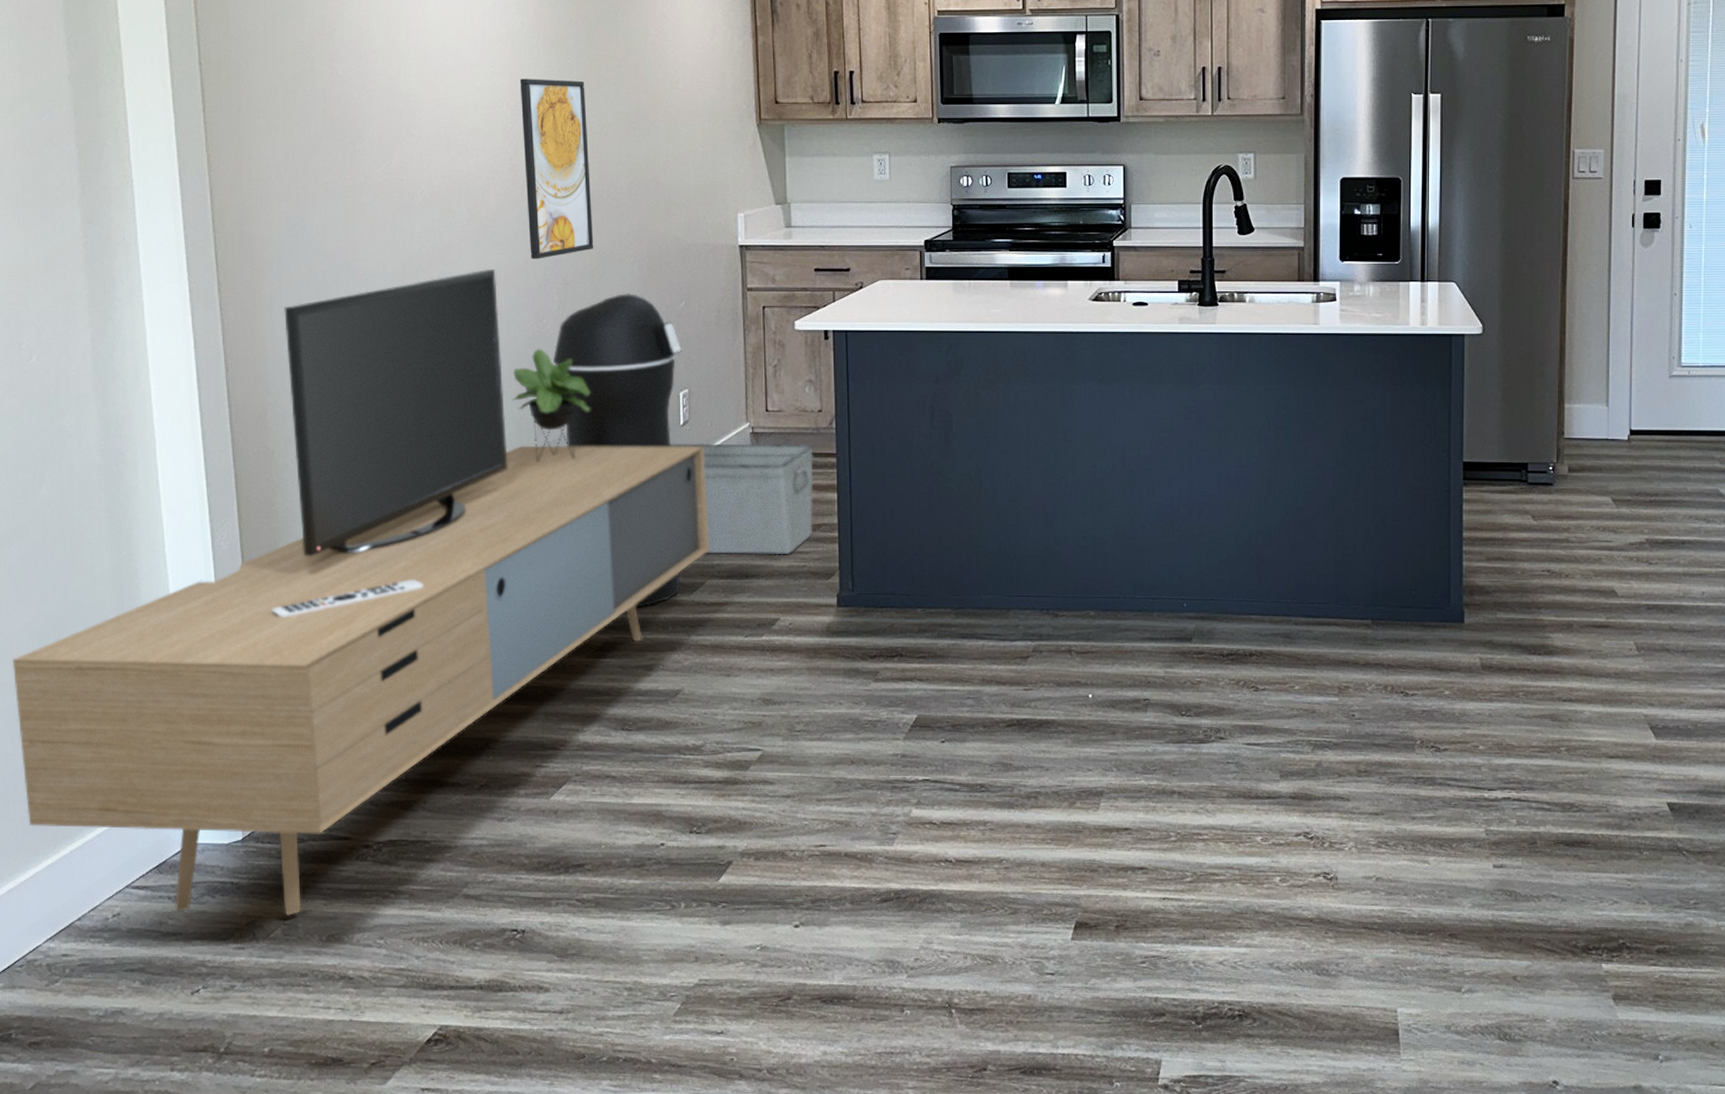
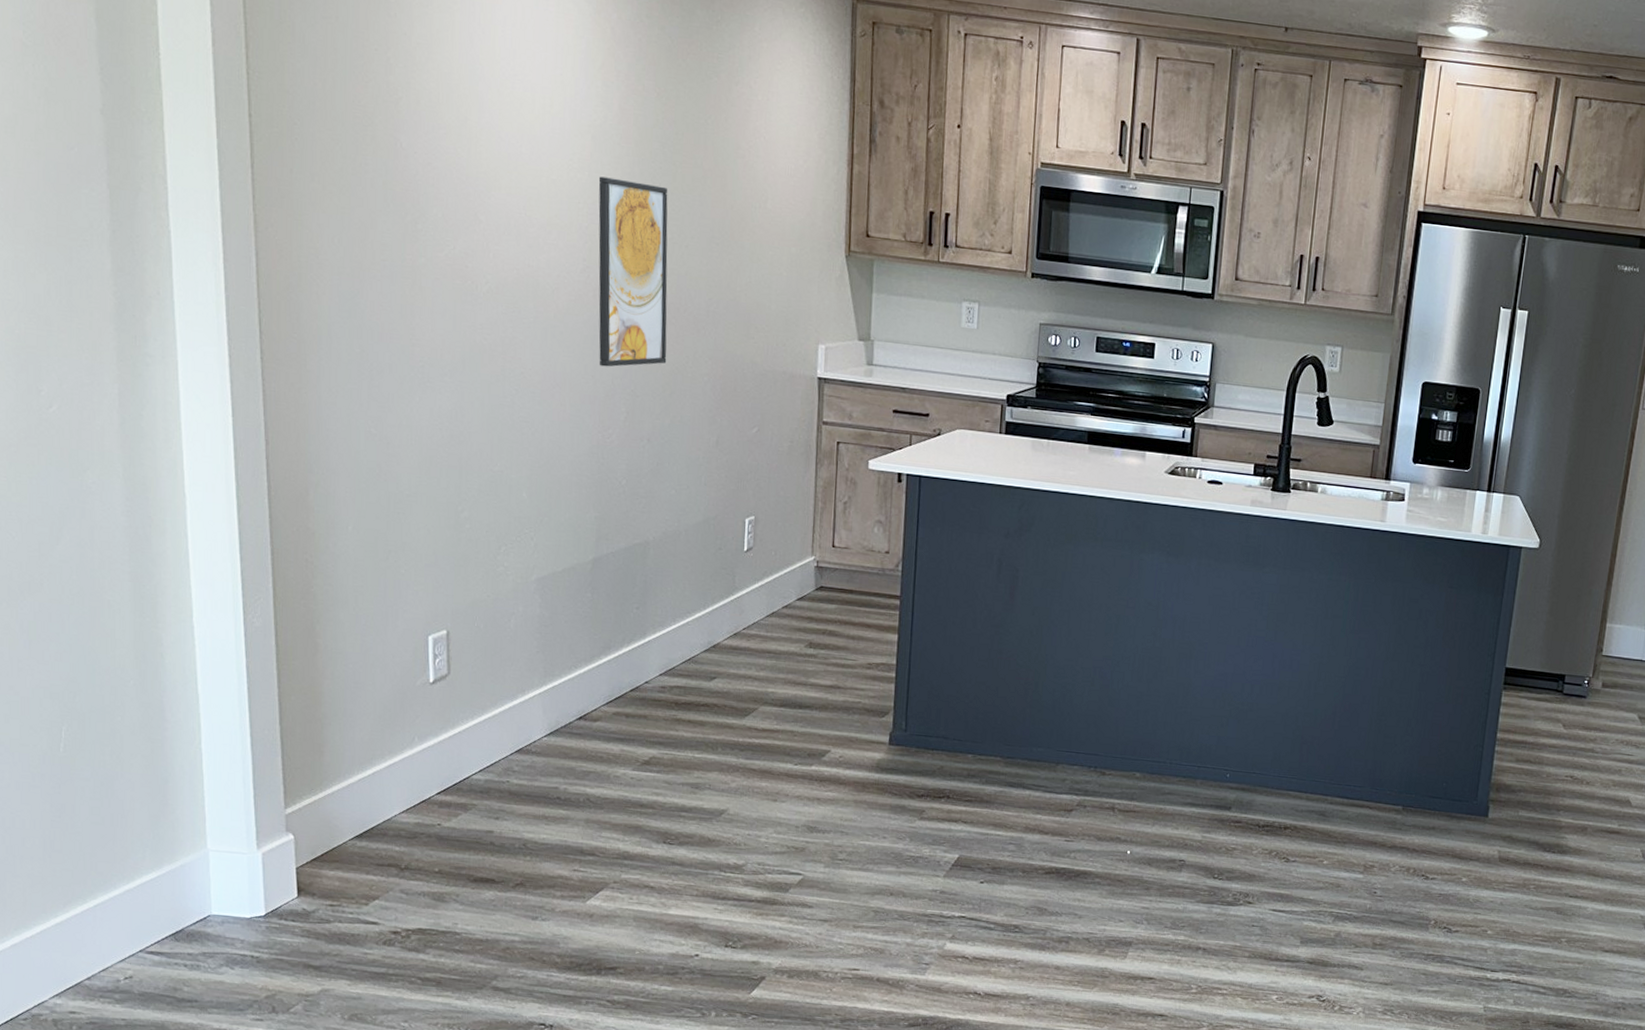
media console: present [12,269,709,916] -> none [22,370,767,993]
trash can: present [553,294,682,608] -> none [616,412,751,727]
storage bin: present [670,443,815,555] -> none [732,568,878,690]

